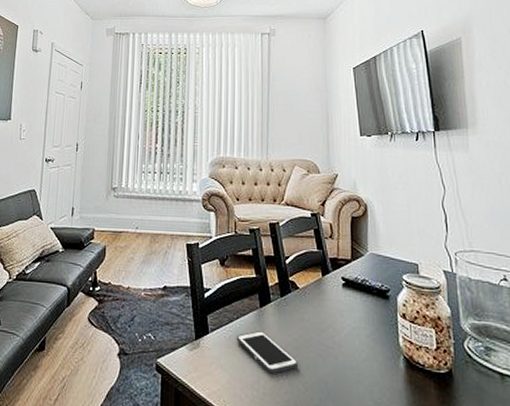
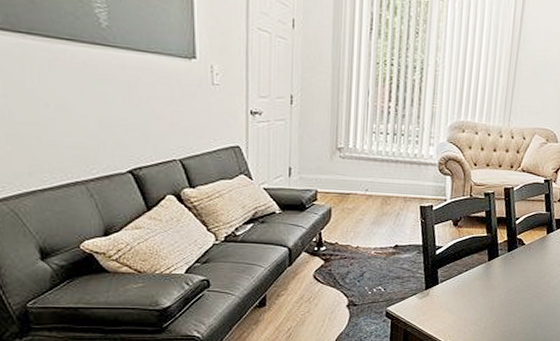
cell phone: present [236,331,299,374] -> none [464,280,517,313]

